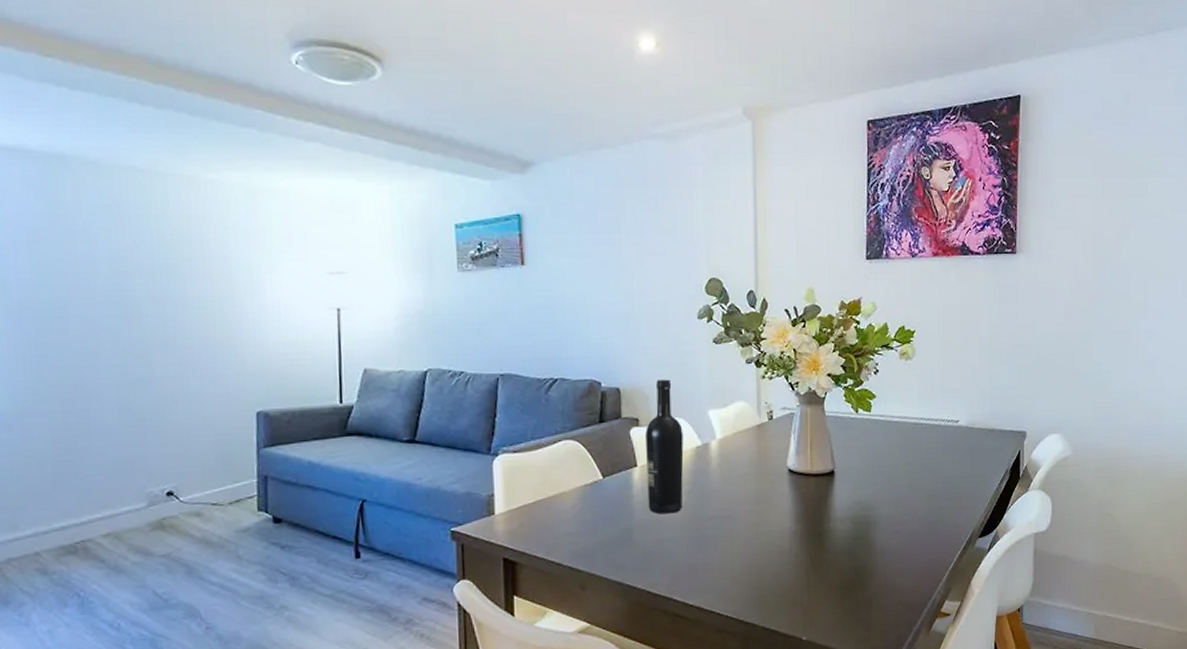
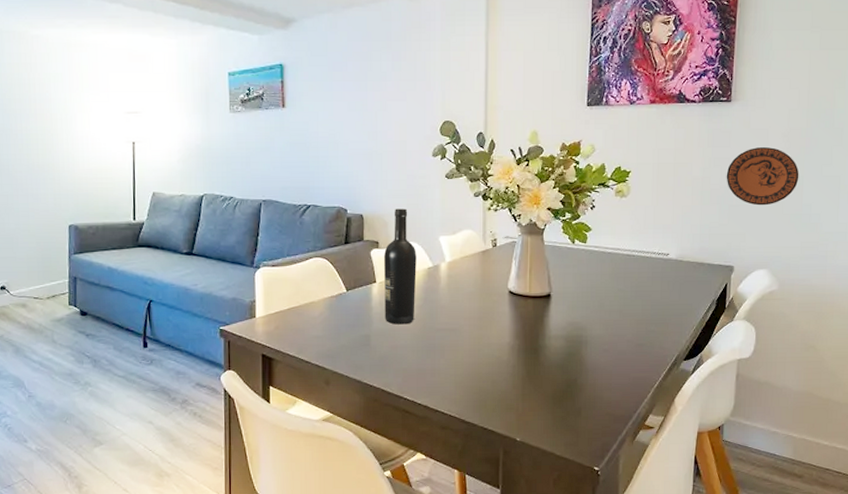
decorative plate: none [1014,302,1088,365] -> present [726,147,799,206]

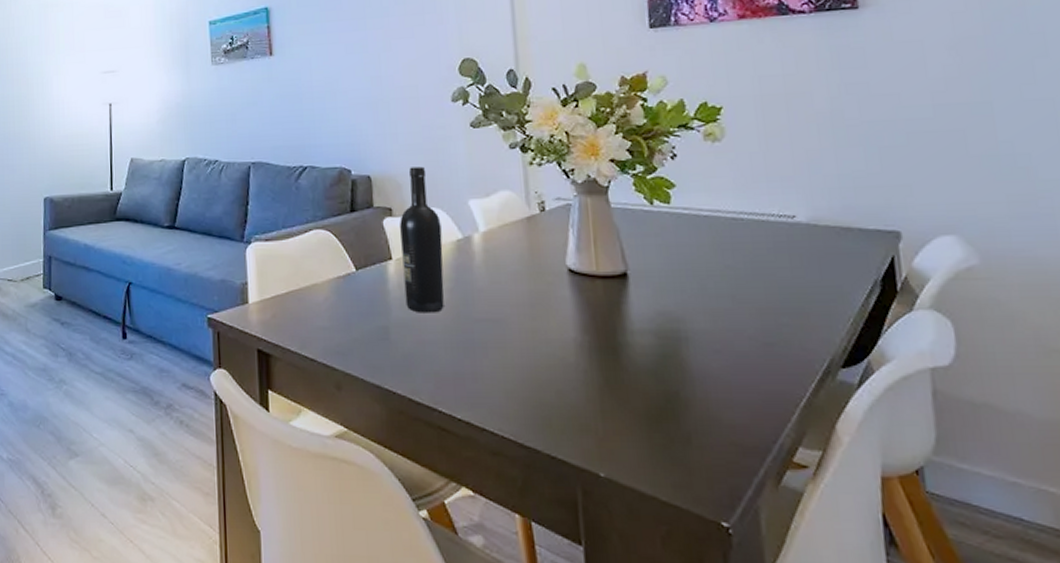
decorative plate: present [726,147,799,206] -> none [867,65,986,146]

